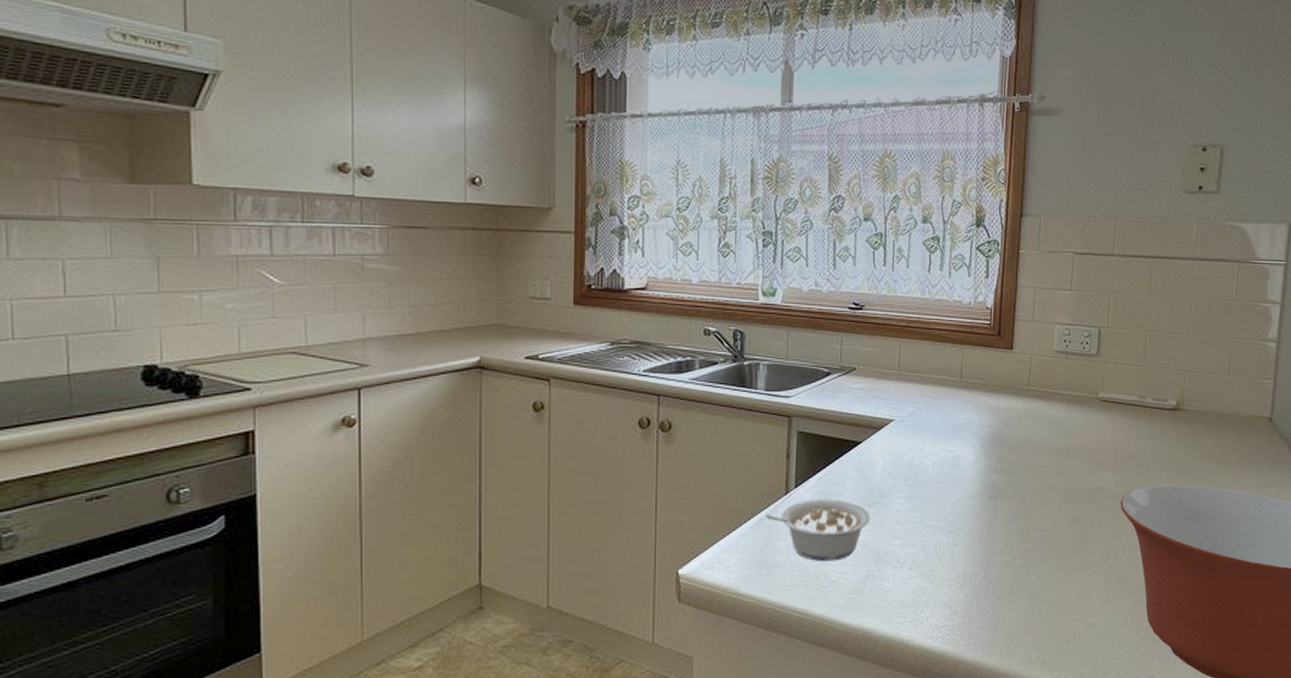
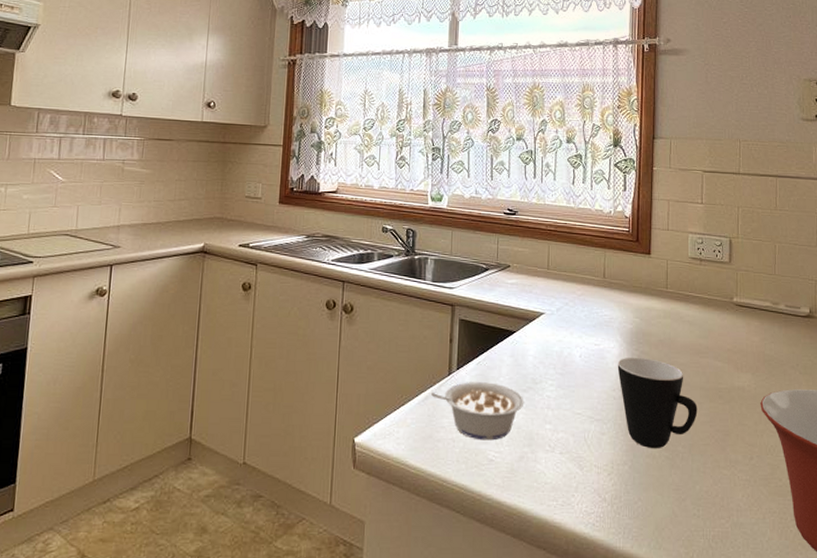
mug: none [973,462,1056,557] -> present [617,357,698,449]

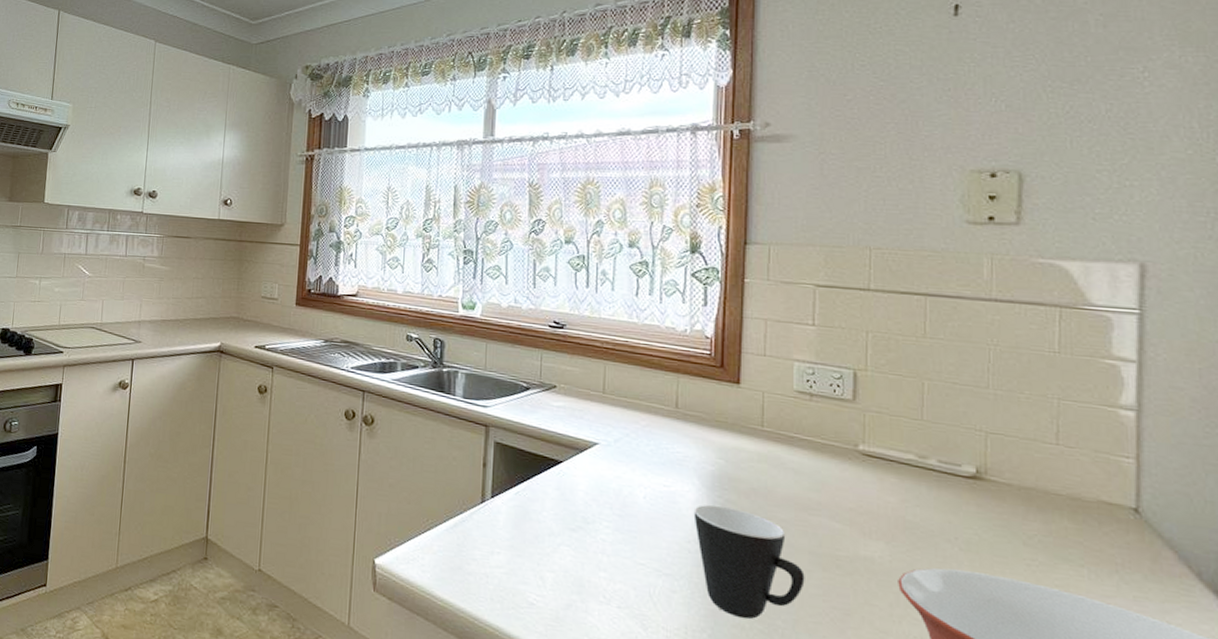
legume: present [430,382,524,441] -> none [460,512,573,582]

